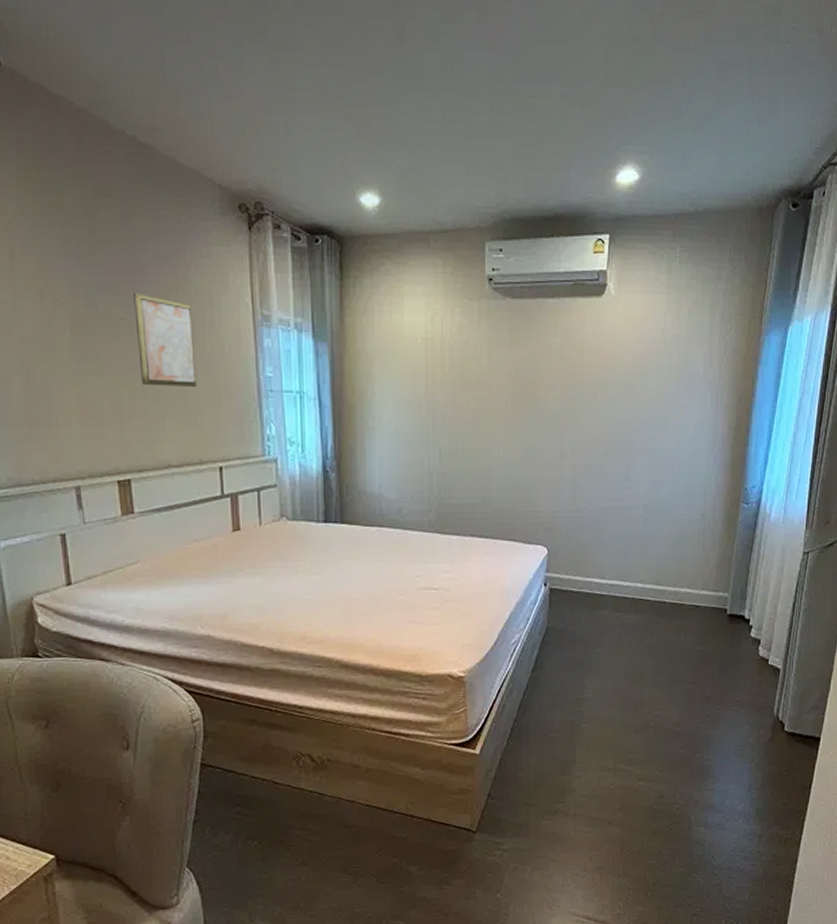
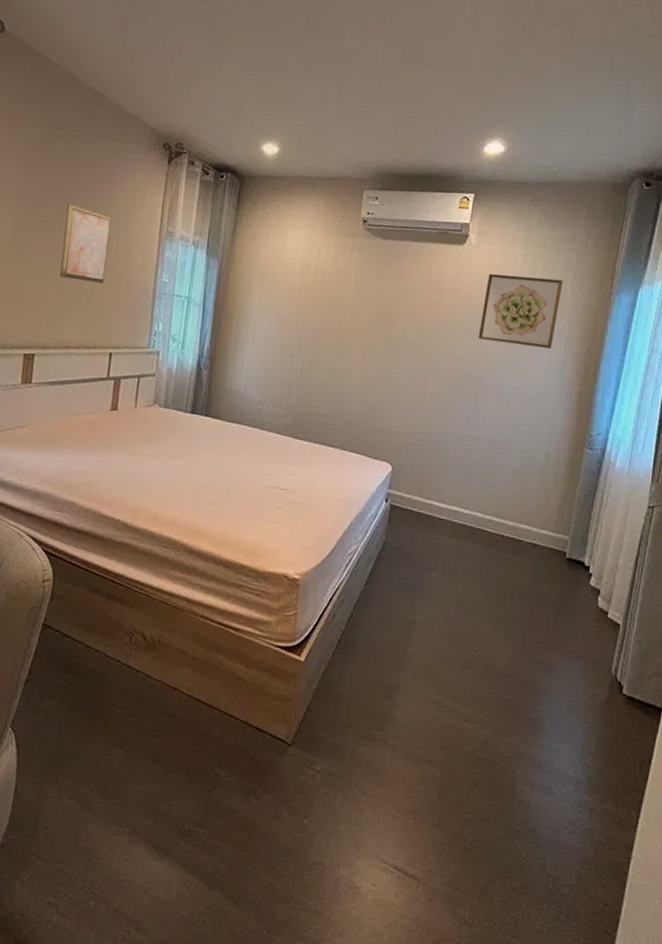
wall art: none [625,325,710,403] -> present [478,274,563,349]

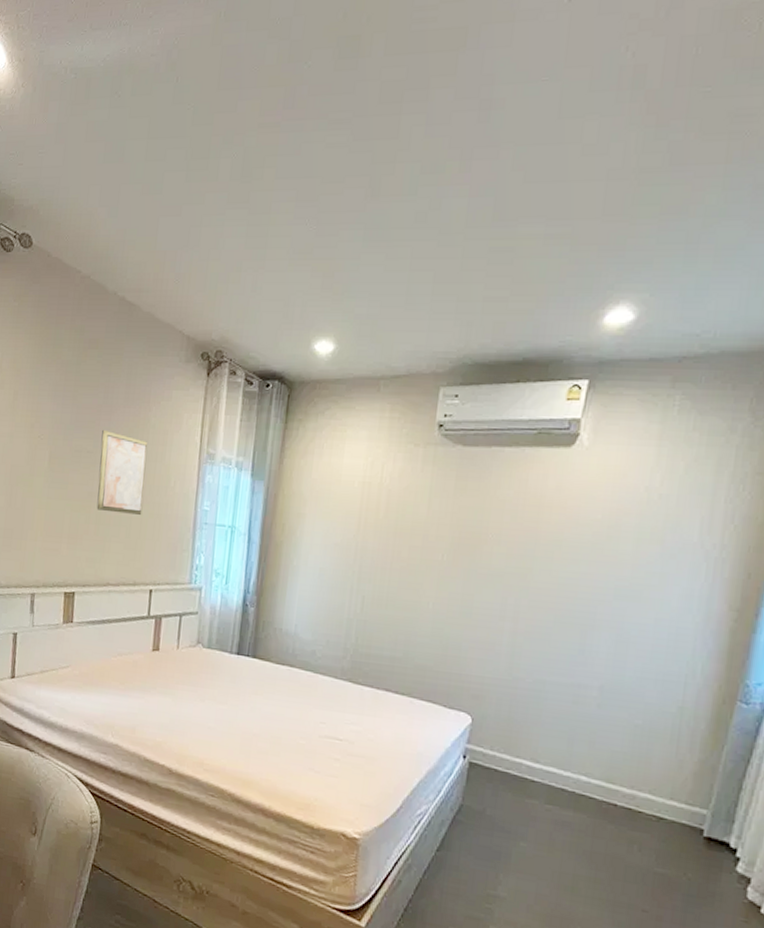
wall art: present [478,274,563,349] -> none [588,481,714,575]

